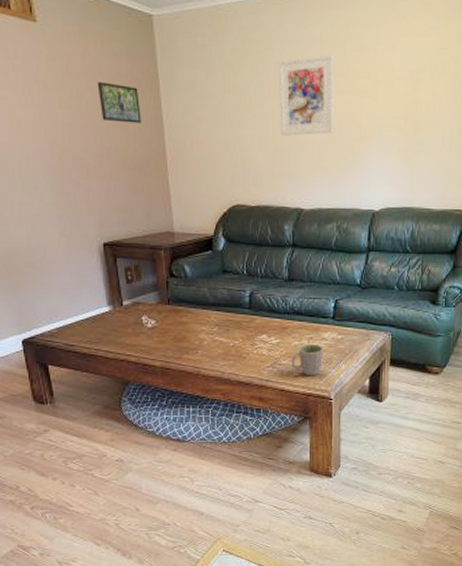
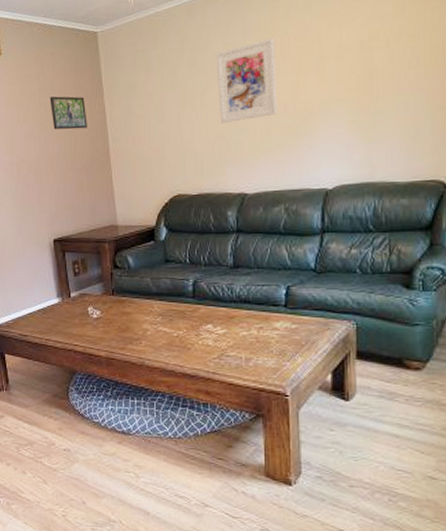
mug: present [291,345,324,376] -> none [239,335,277,370]

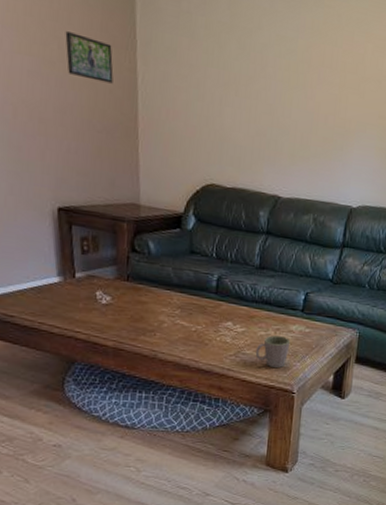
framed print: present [215,38,278,123] -> none [263,41,325,124]
mug: none [239,335,277,370] -> present [255,335,291,369]

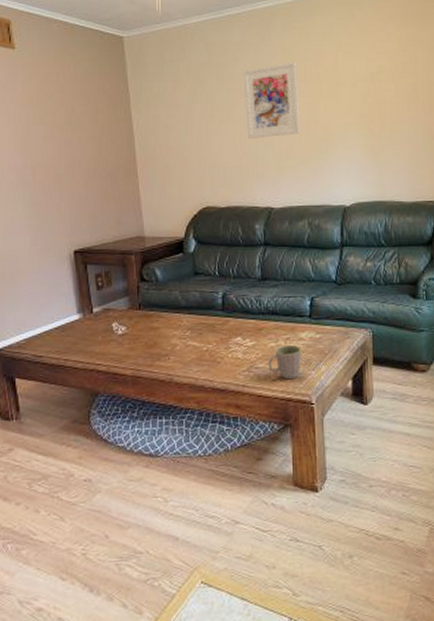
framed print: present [65,31,114,84] -> none [70,99,112,135]
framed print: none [263,41,325,124] -> present [243,62,301,139]

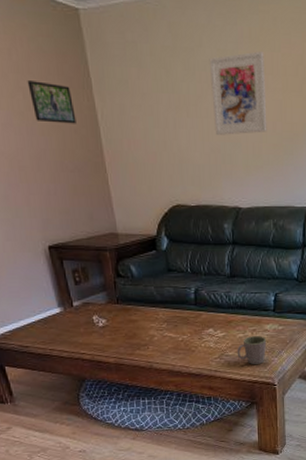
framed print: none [70,99,112,135] -> present [27,81,76,124]

